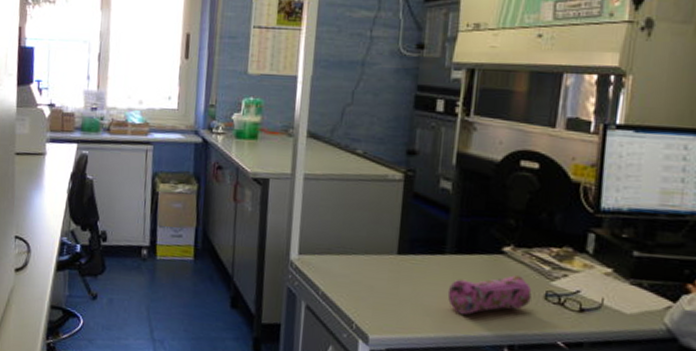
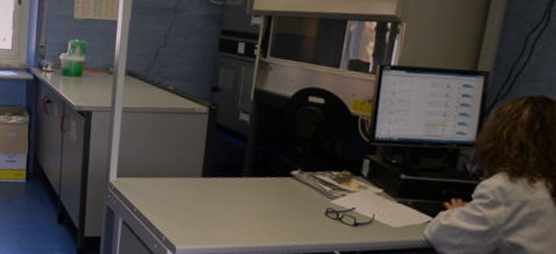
pencil case: present [447,275,532,315] -> none [243,195,315,228]

